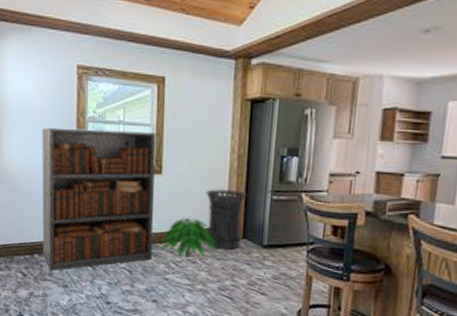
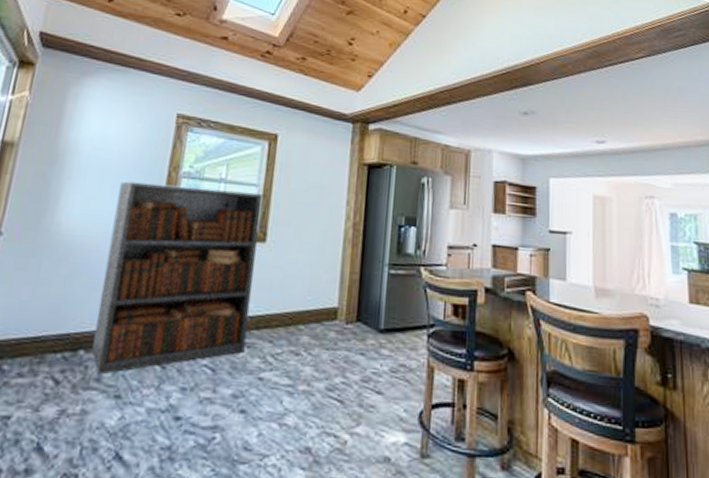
indoor plant: present [159,216,218,257] -> none [256,294,328,348]
trash can: present [206,188,247,251] -> none [315,260,363,337]

